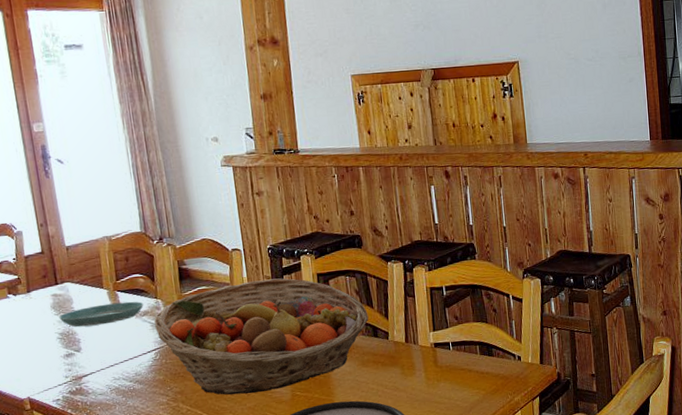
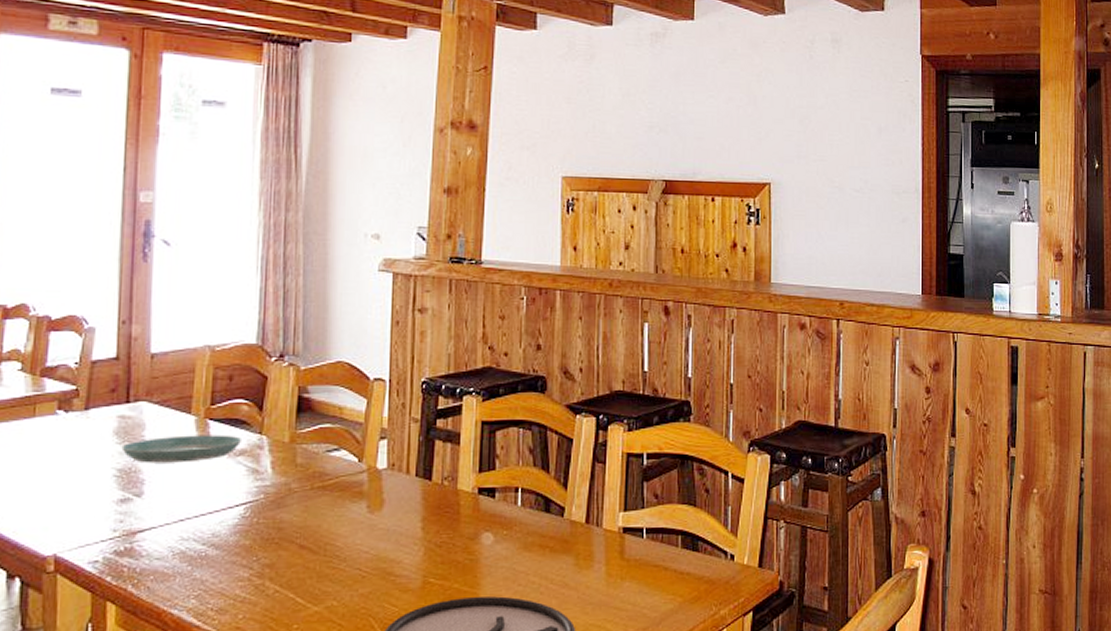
fruit basket: present [154,278,369,396] -> none [252,422,541,576]

